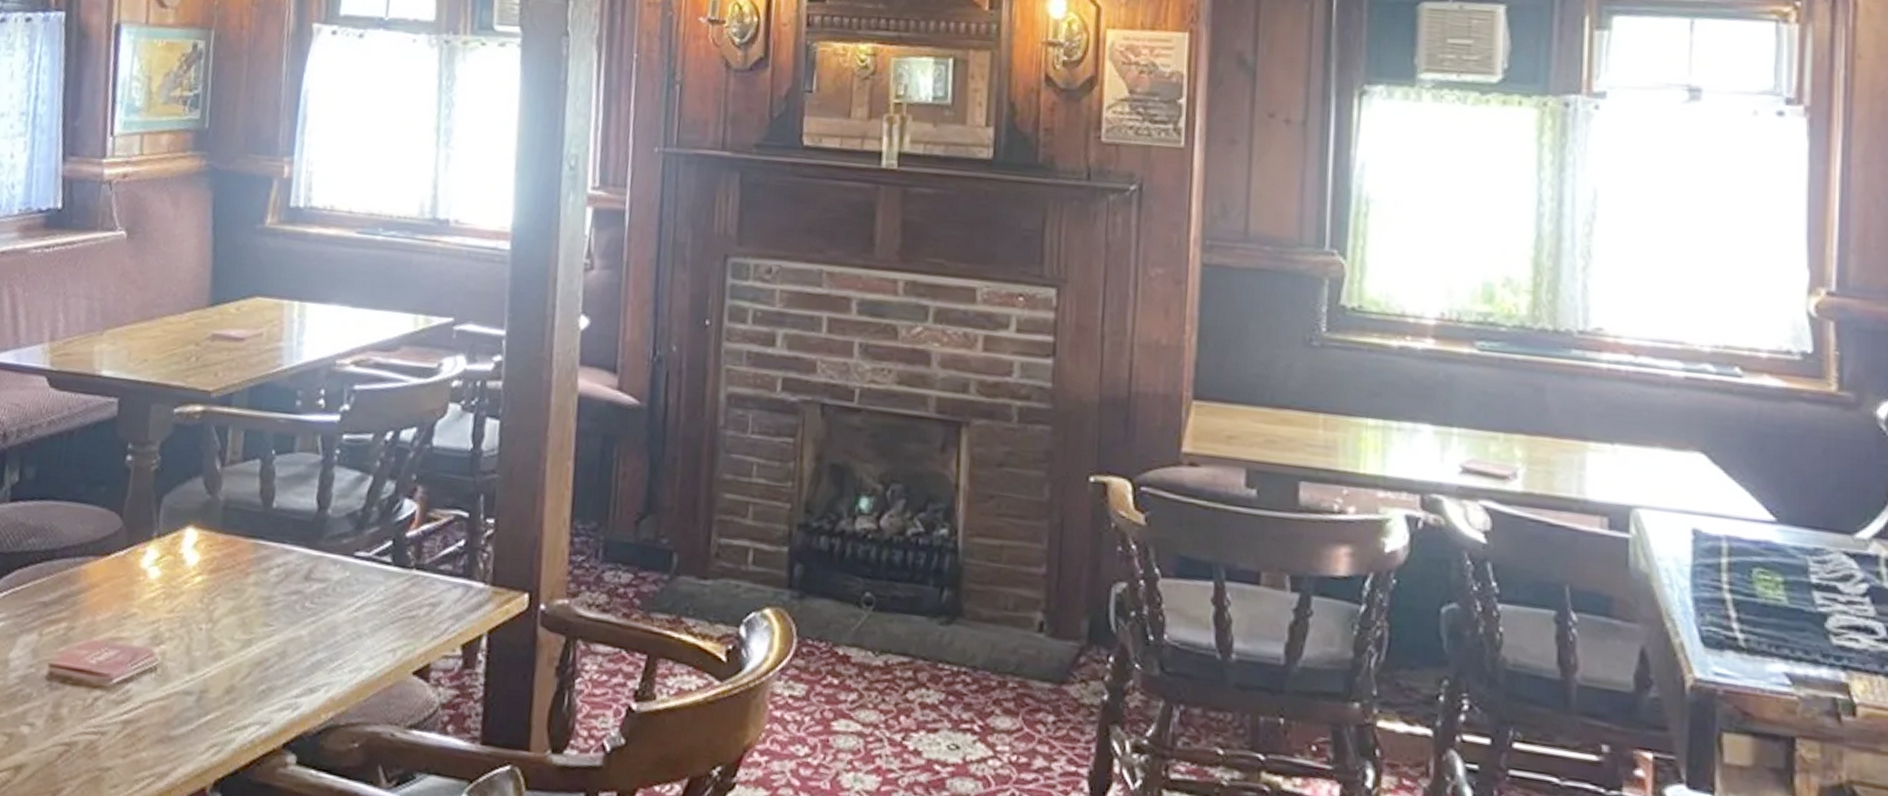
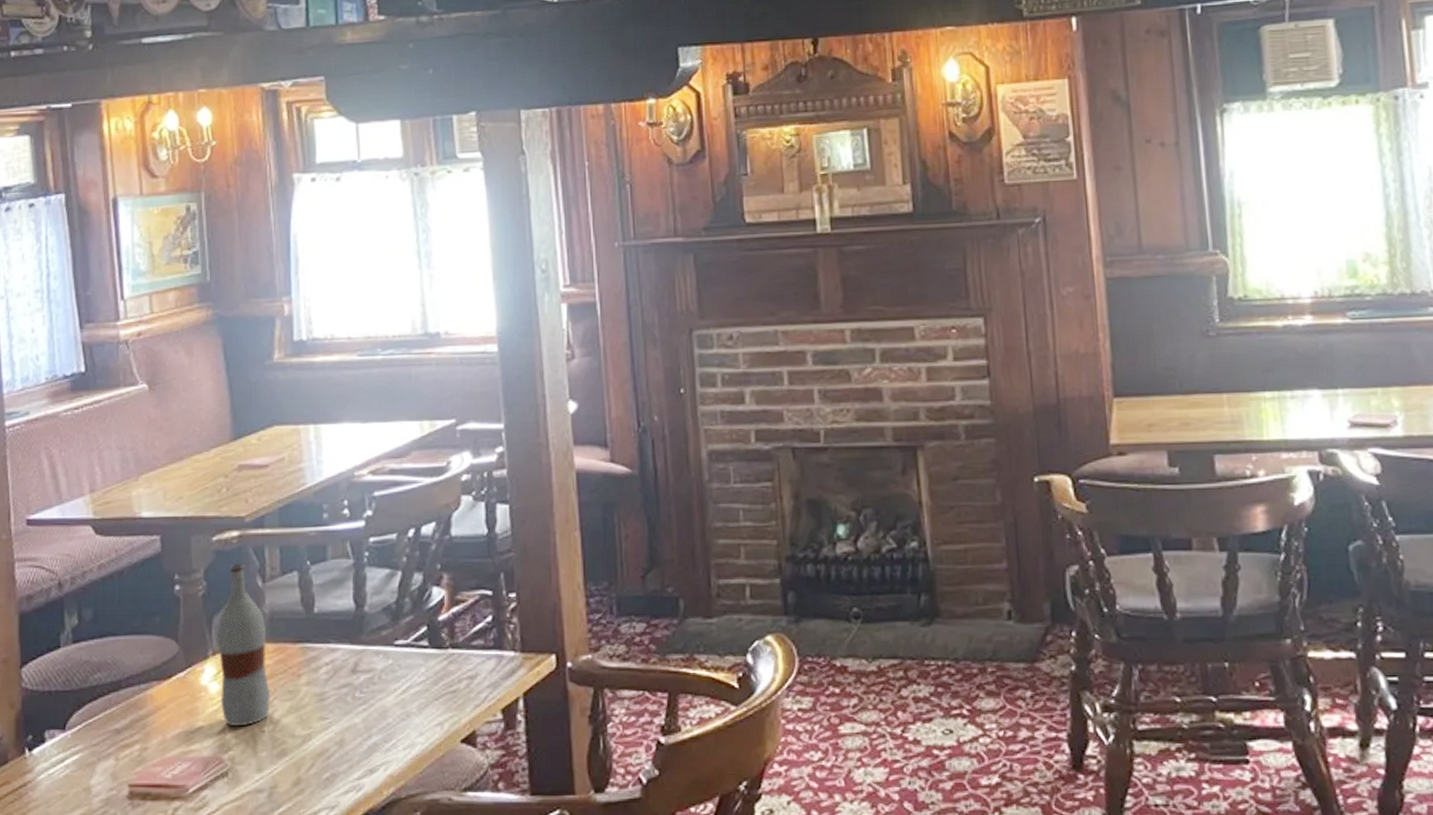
bottle: none [159,441,218,621] -> present [217,563,271,727]

